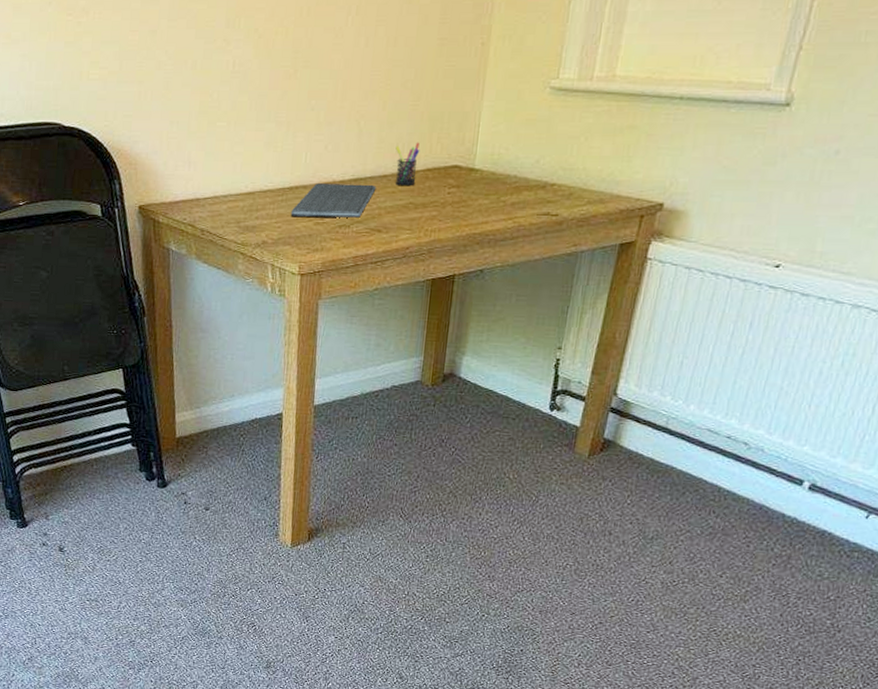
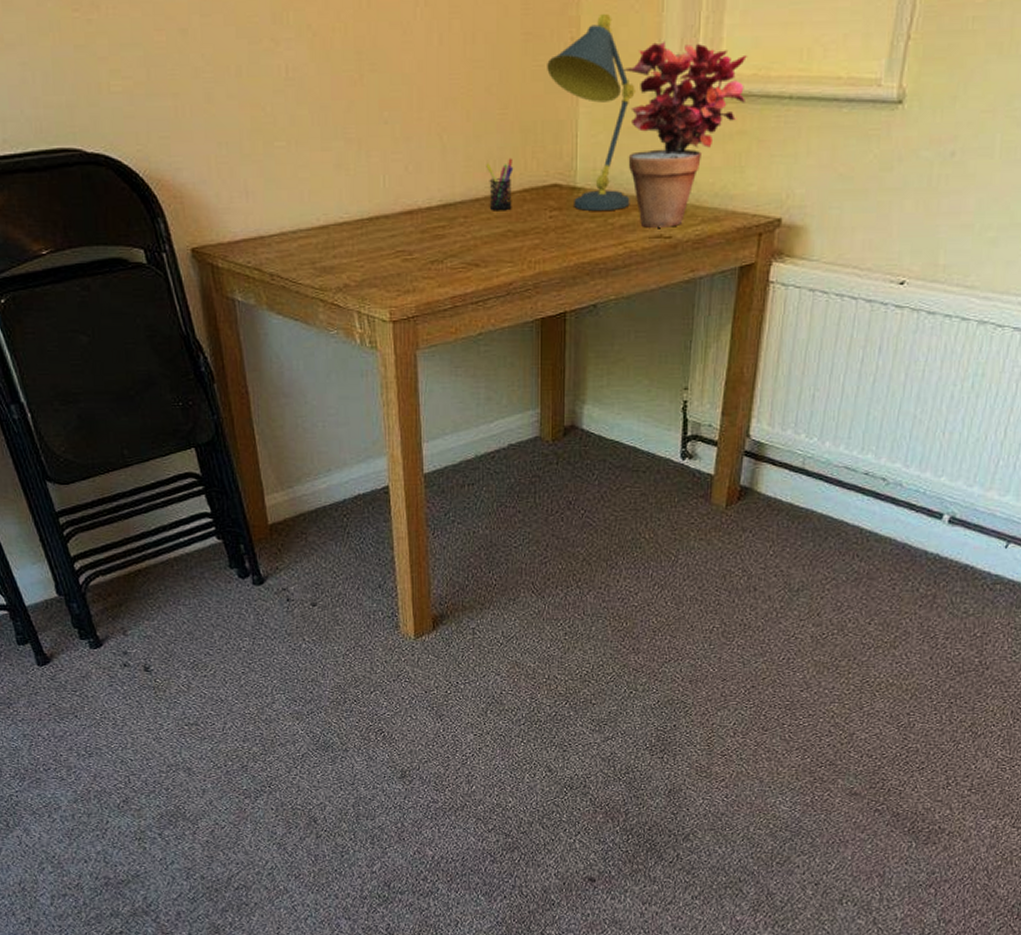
computer keyboard: present [290,183,376,218] -> none [373,210,469,252]
desk lamp: none [458,24,537,190] -> present [547,14,637,211]
potted plant: none [523,47,644,207] -> present [622,40,748,228]

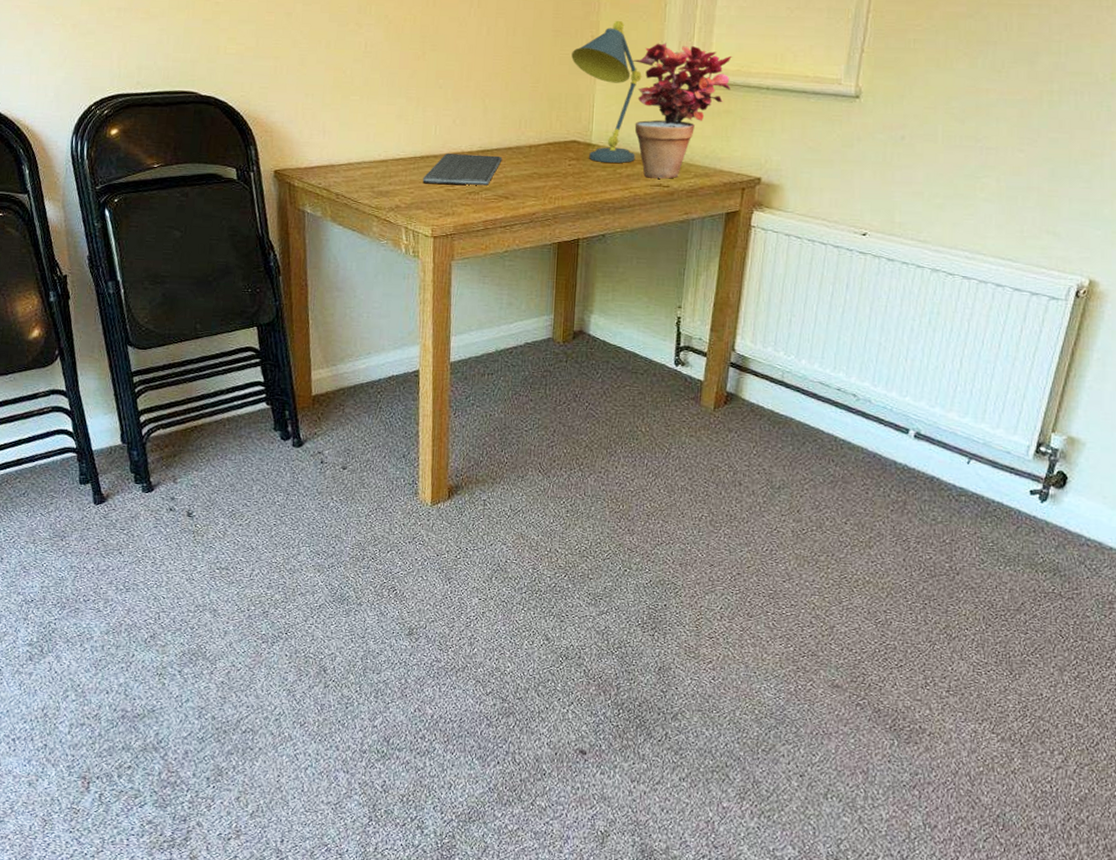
computer keyboard: none [373,210,469,252] -> present [422,153,502,186]
pen holder: present [486,158,514,211] -> none [519,119,541,158]

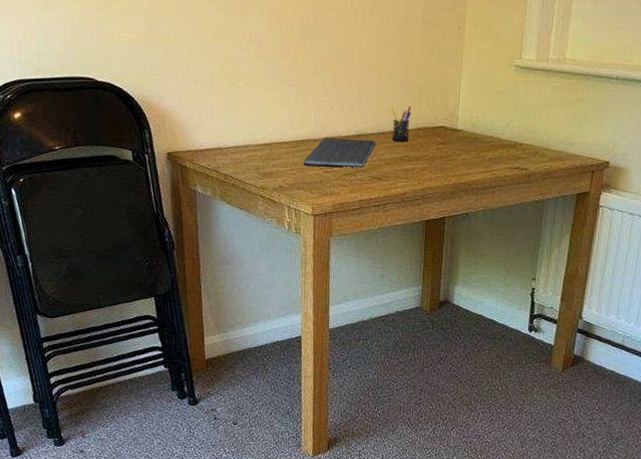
pen holder: none [519,119,541,158] -> present [391,106,412,142]
desk lamp: present [571,21,643,163] -> none [440,13,505,147]
potted plant: present [631,42,733,179] -> none [495,34,587,162]

